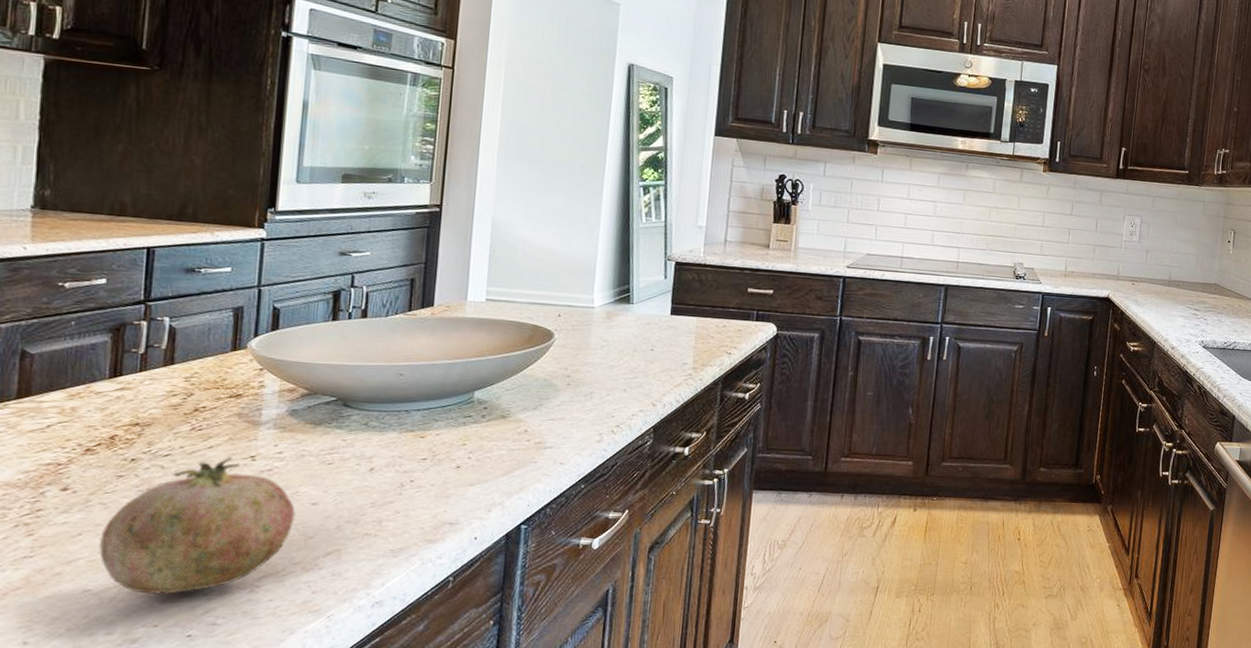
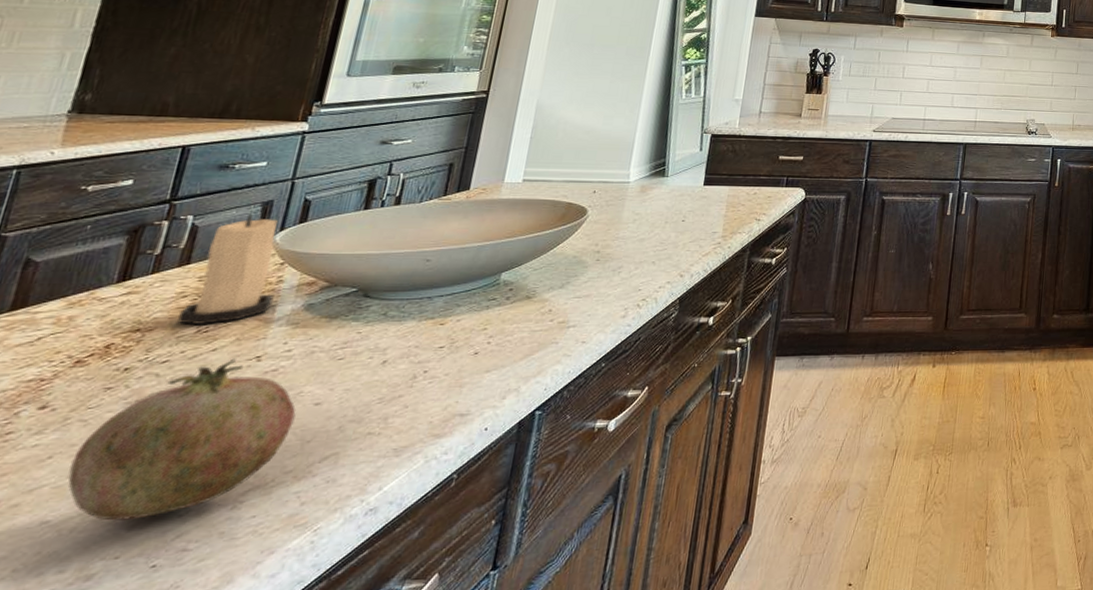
candle: none [172,318,259,423] -> present [177,213,278,324]

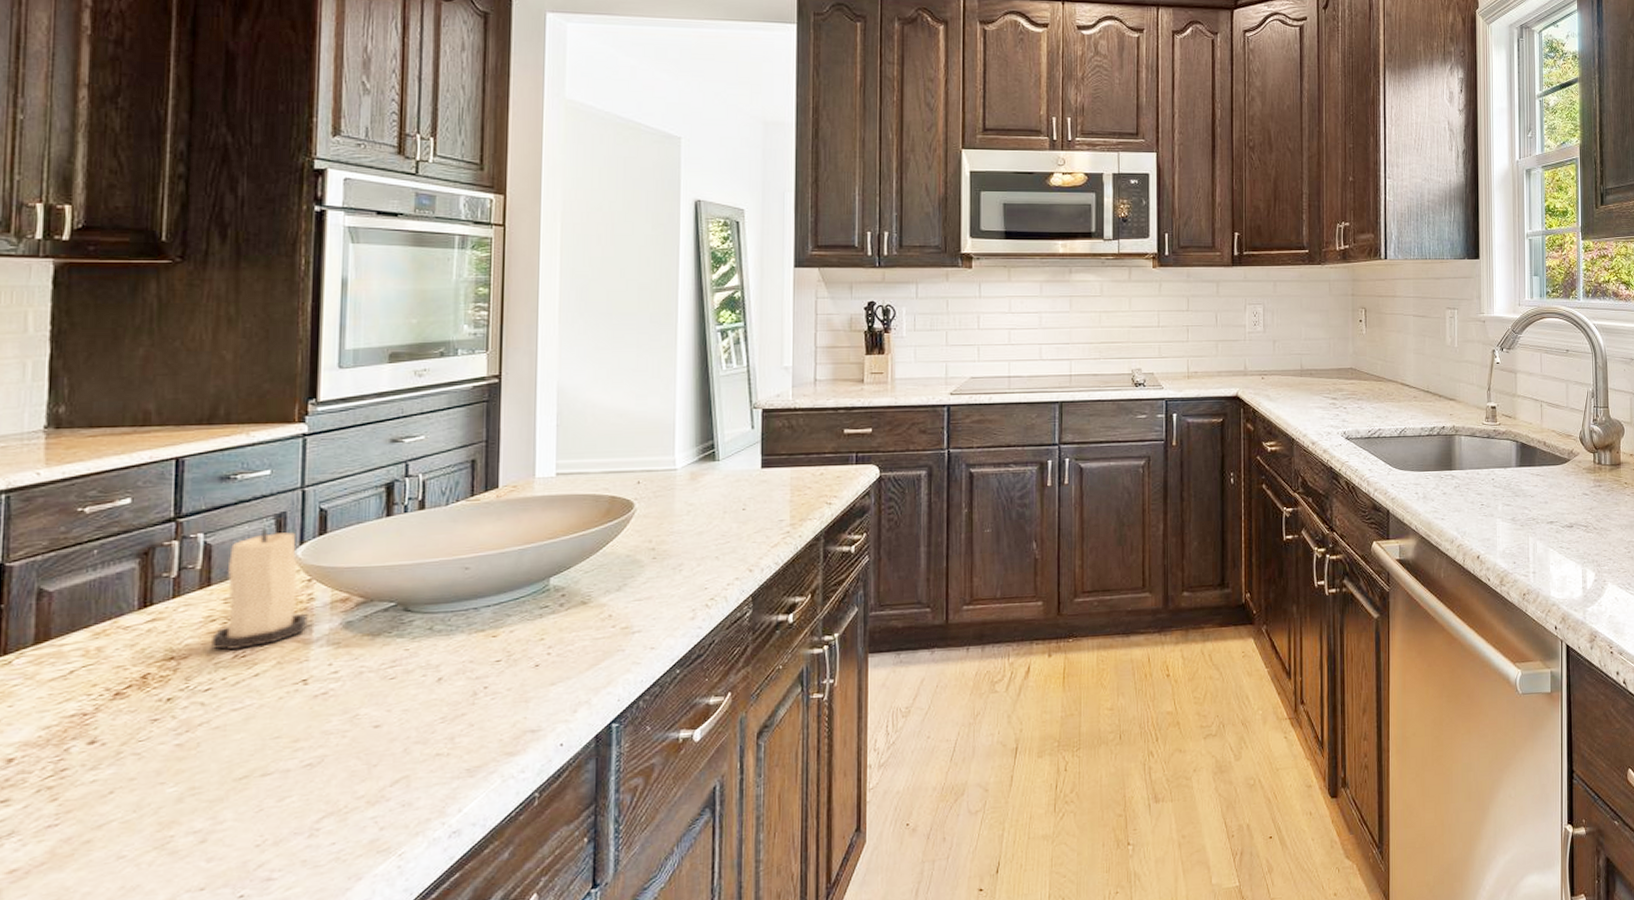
fruit: present [68,358,297,521] -> none [133,683,356,853]

